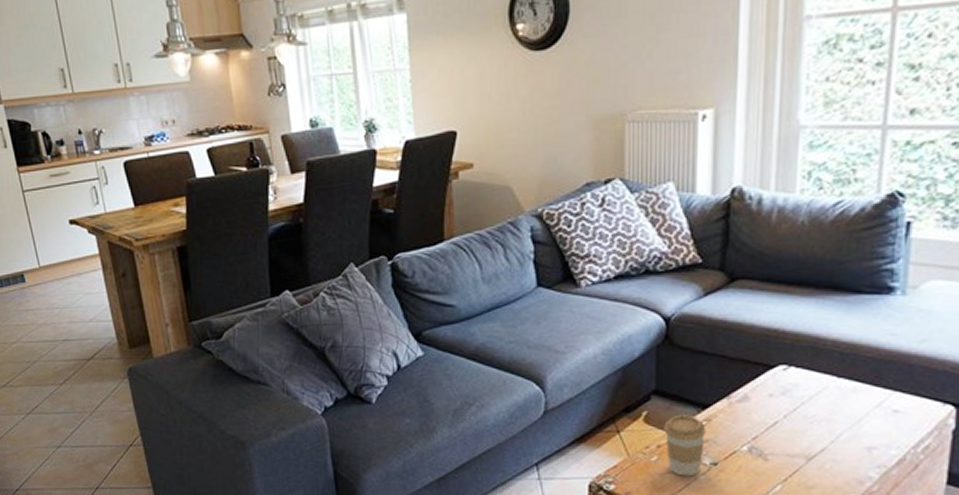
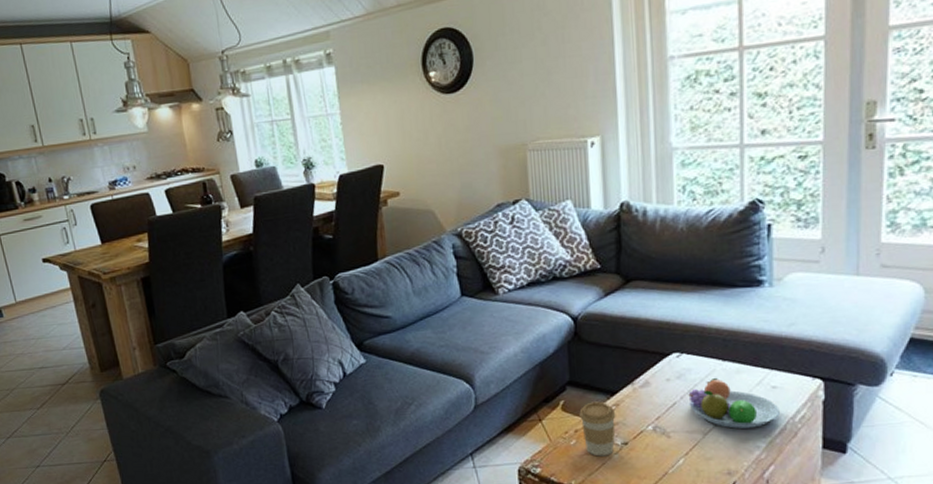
fruit bowl: none [793,395,900,456] -> present [688,377,780,429]

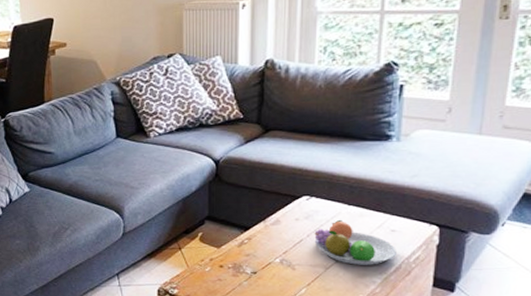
coffee cup: present [579,401,616,457] -> none [215,235,248,283]

